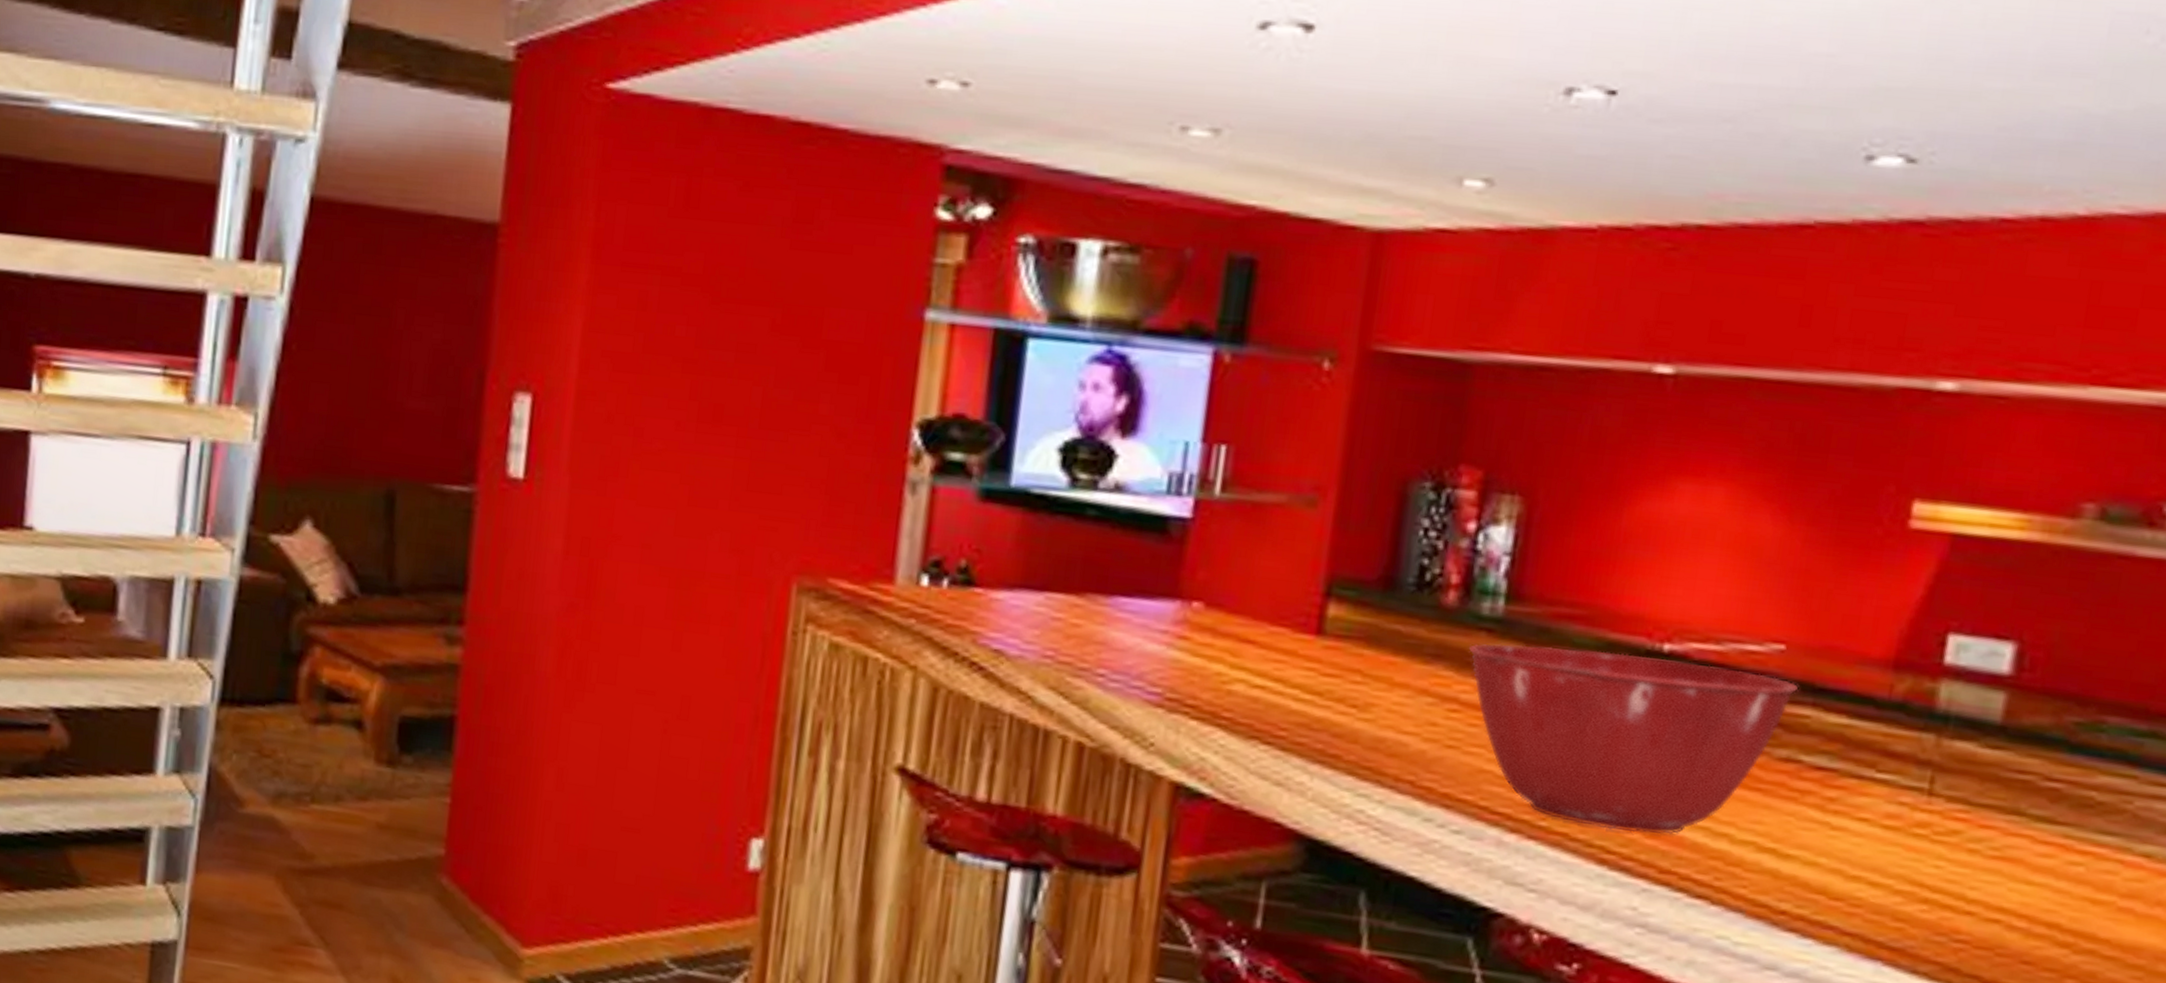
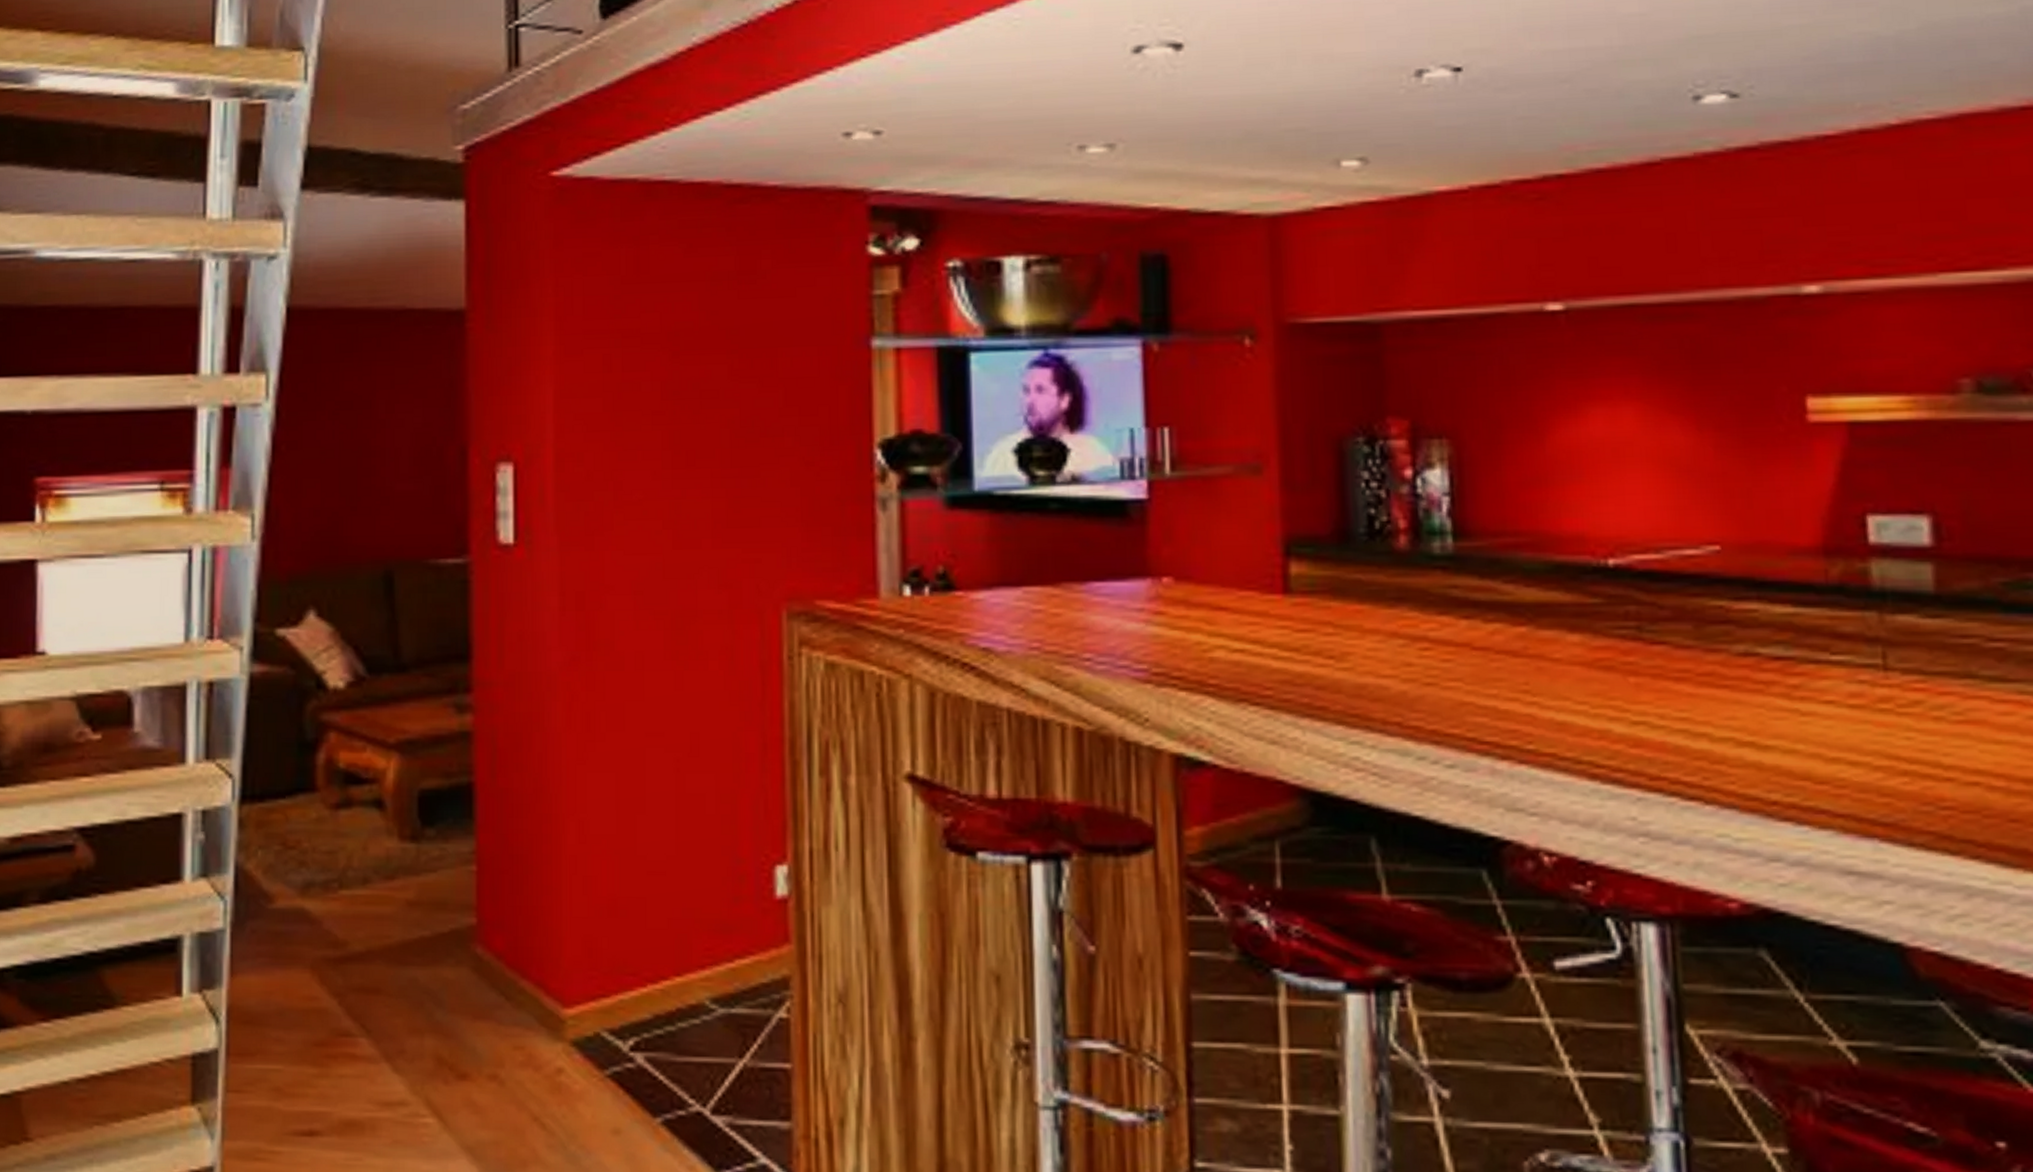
mixing bowl: present [1469,643,1798,835] -> none [1428,573,1740,744]

